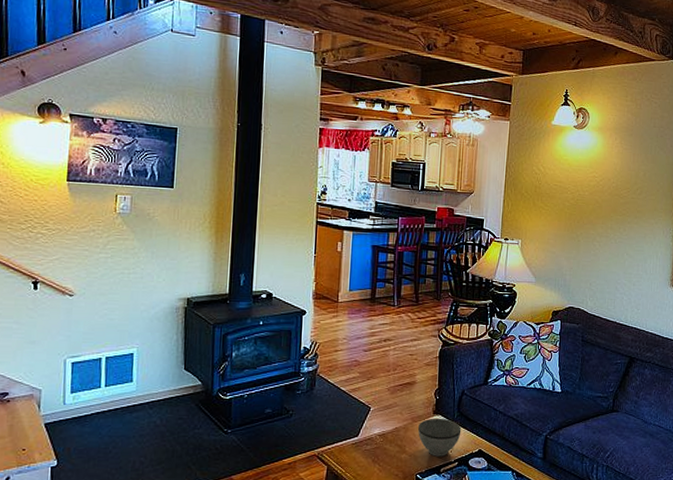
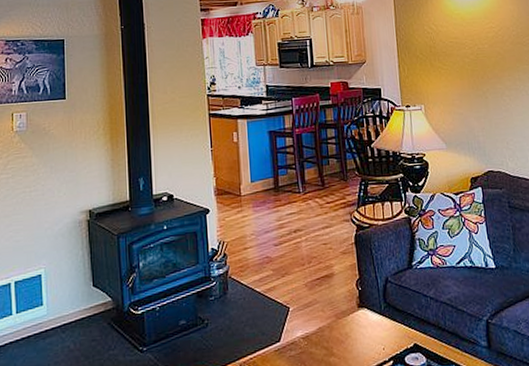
bowl: present [418,418,462,457] -> none [344,311,392,357]

